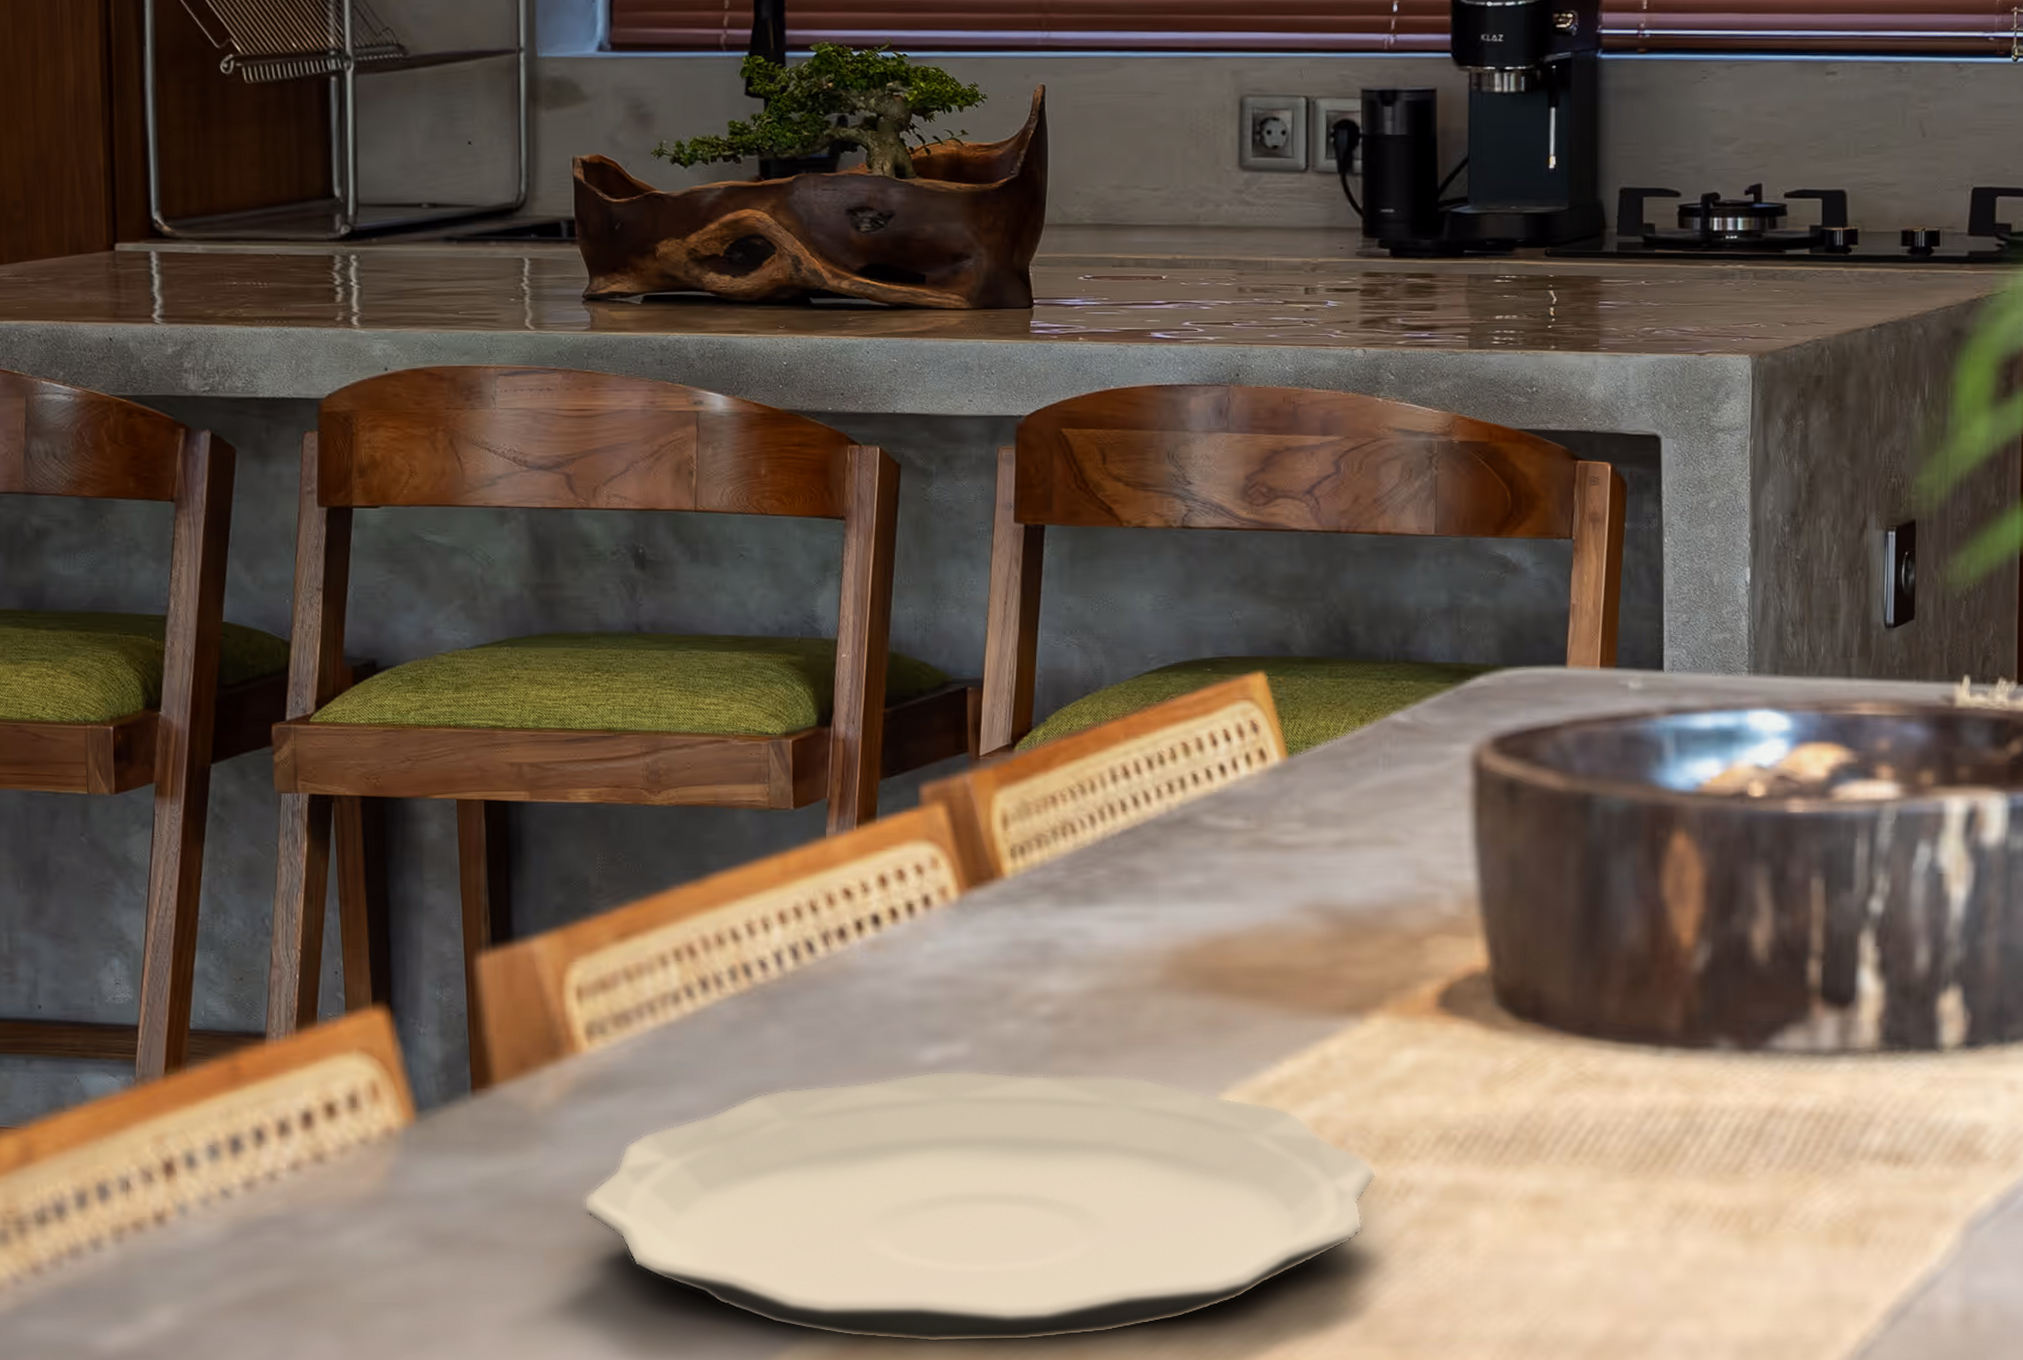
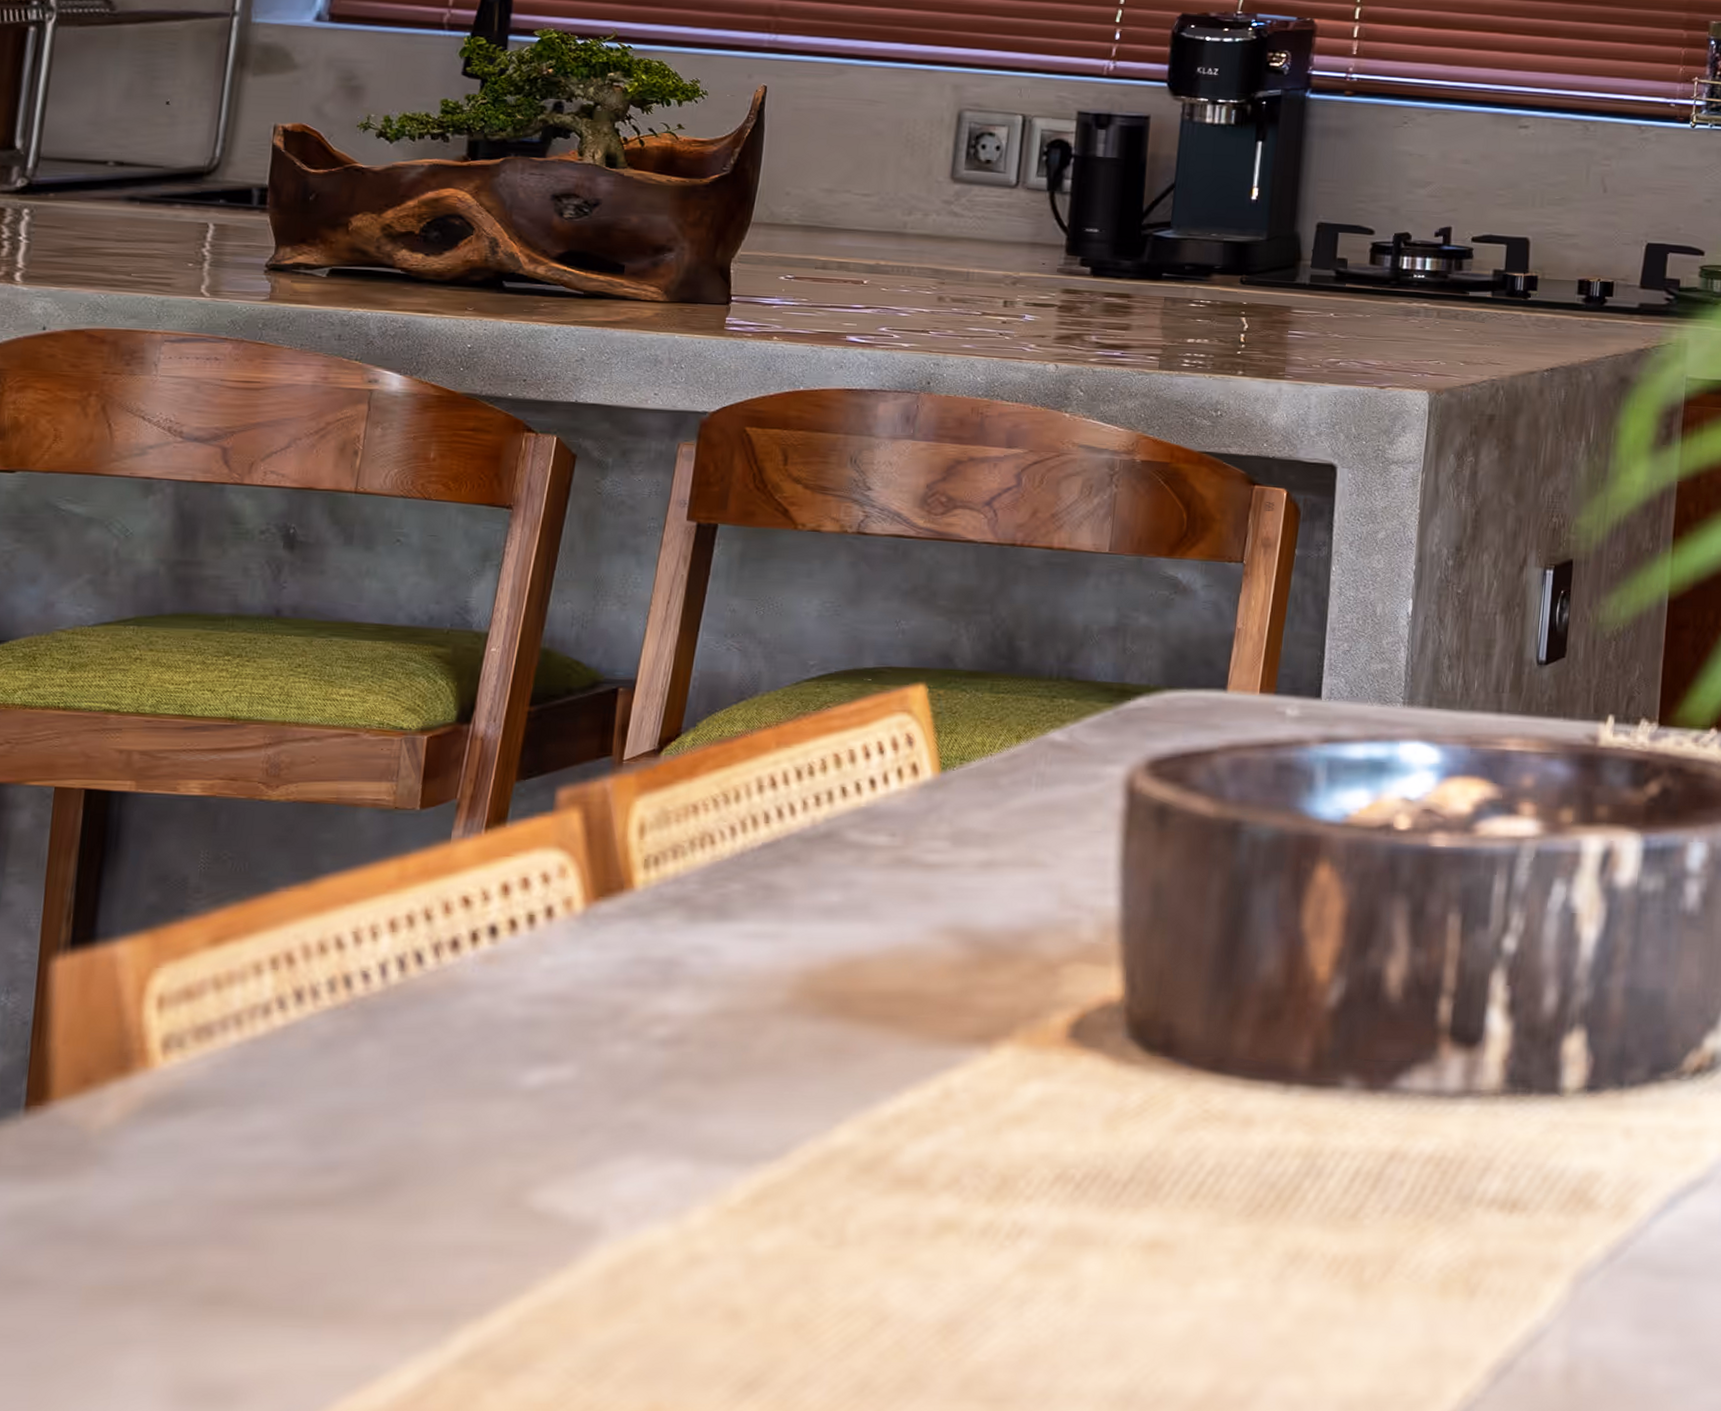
plate: present [584,1070,1377,1343] -> none [132,1095,989,1397]

